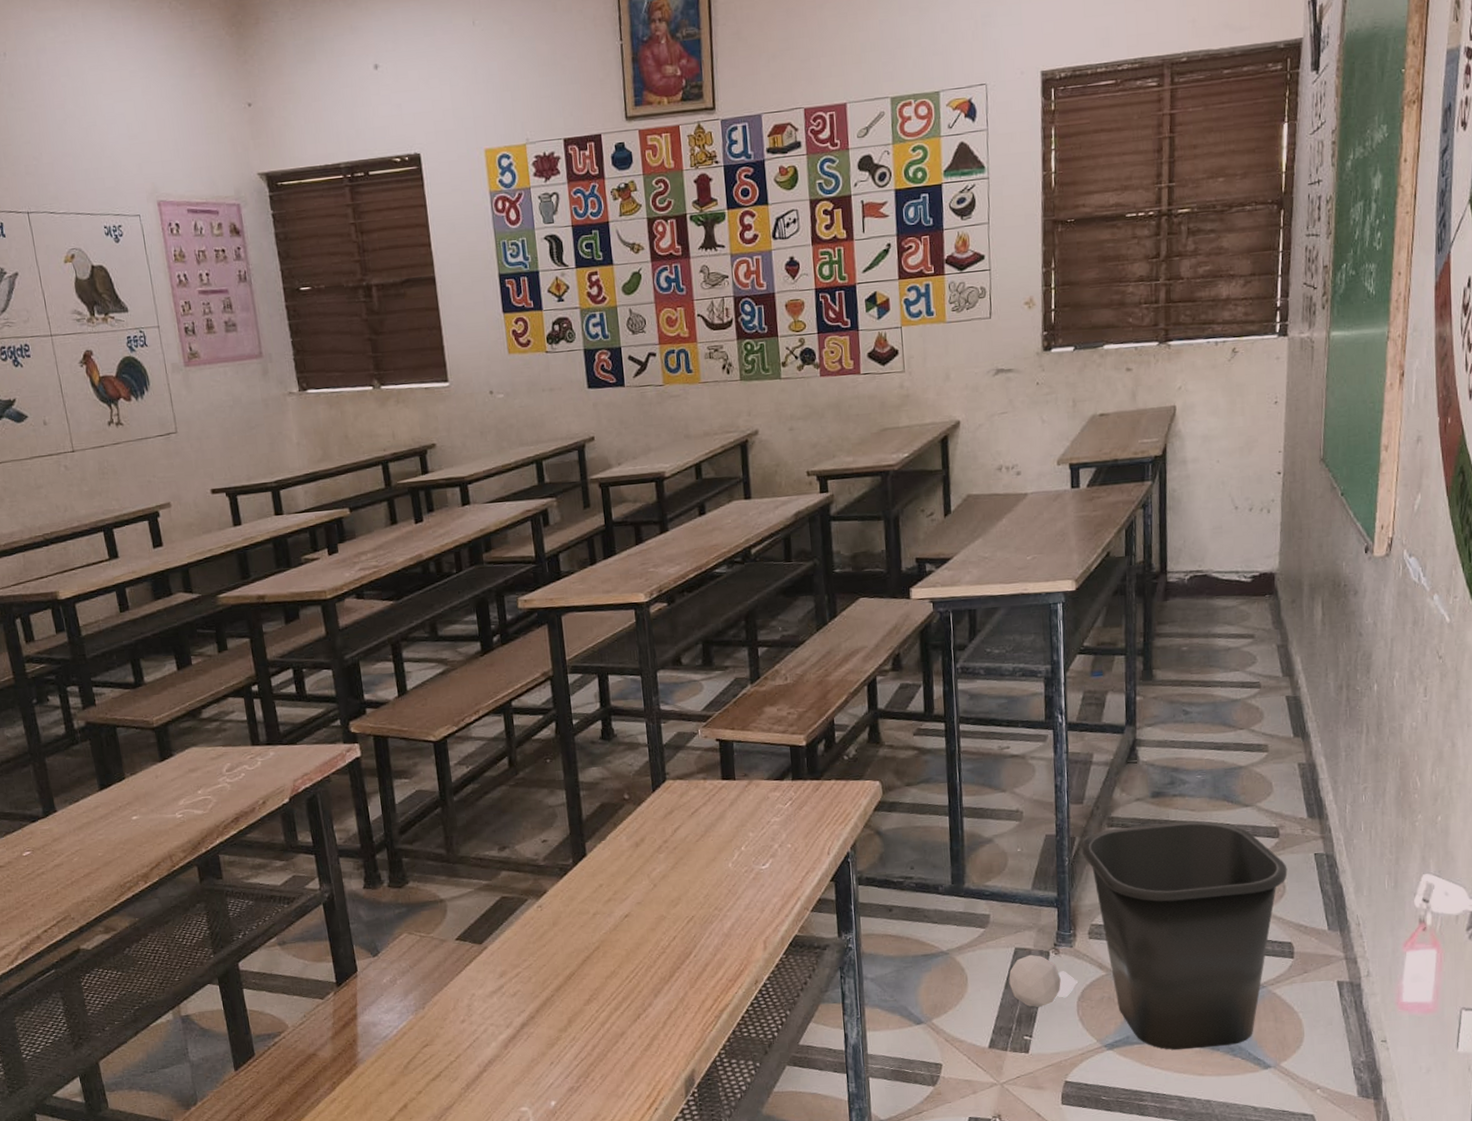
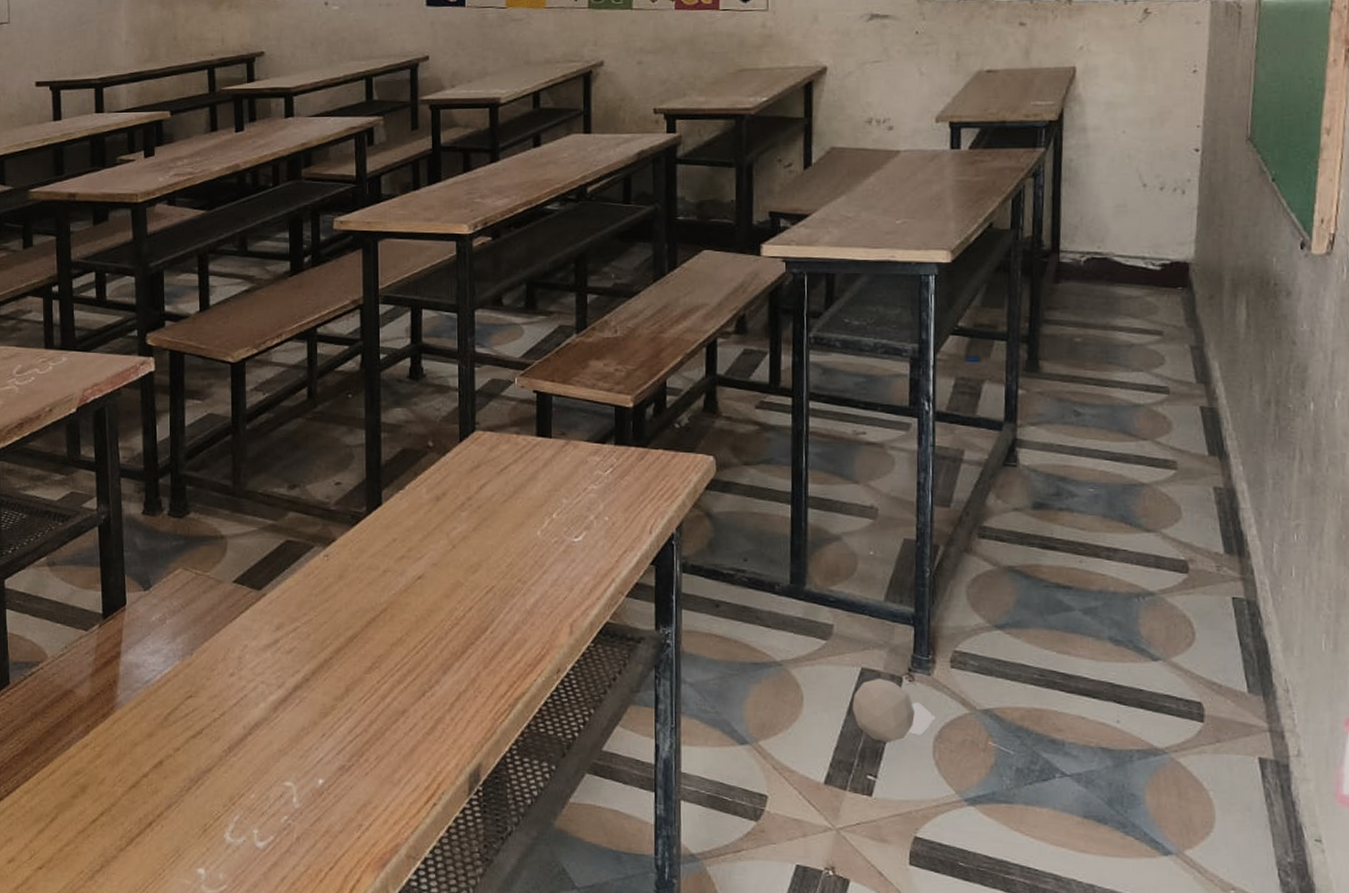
waste bin: present [1082,820,1288,1050] -> none [947,540,1198,820]

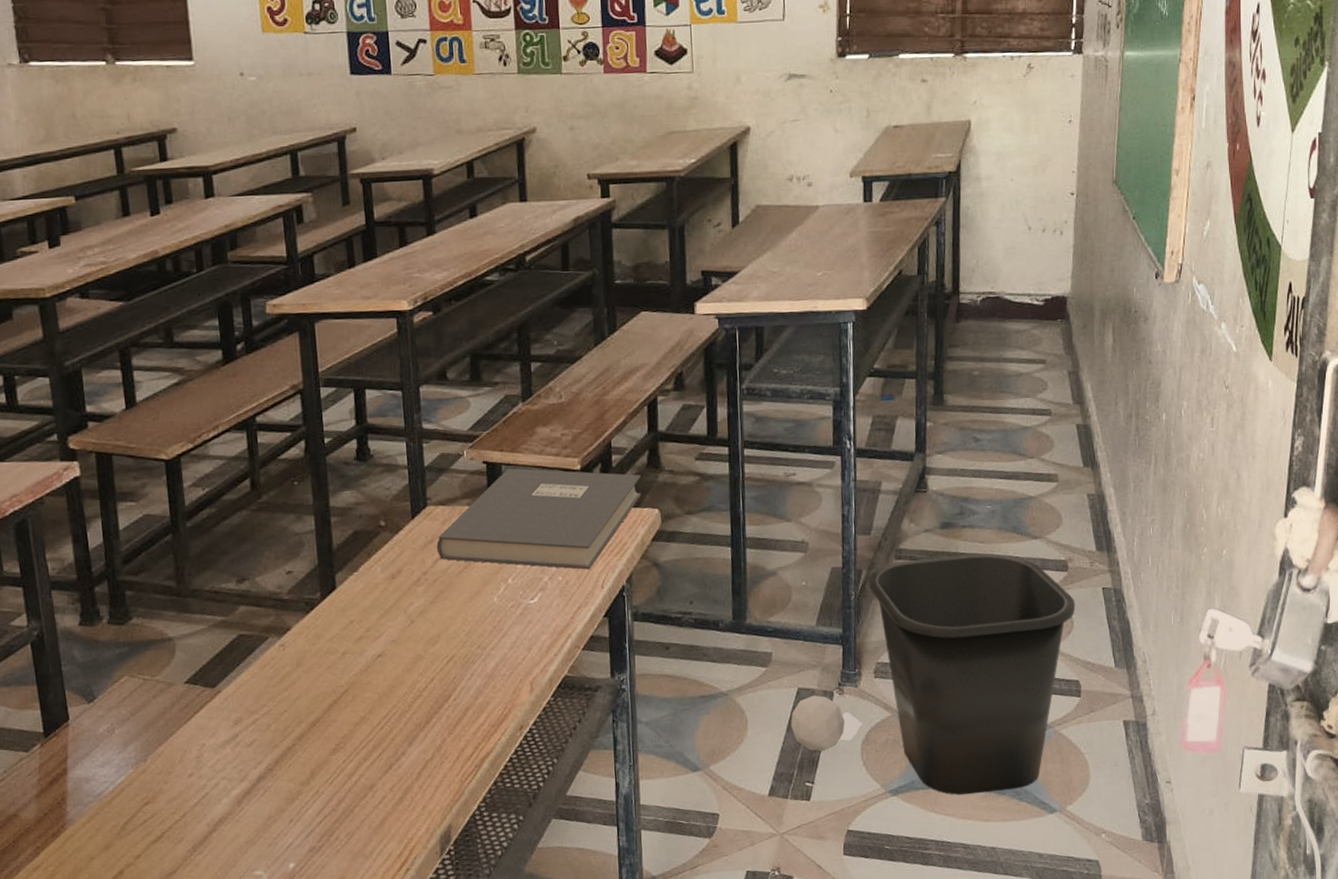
book: none [482,400,696,512] -> present [436,468,642,570]
waste bin: none [947,540,1198,820] -> present [869,553,1076,795]

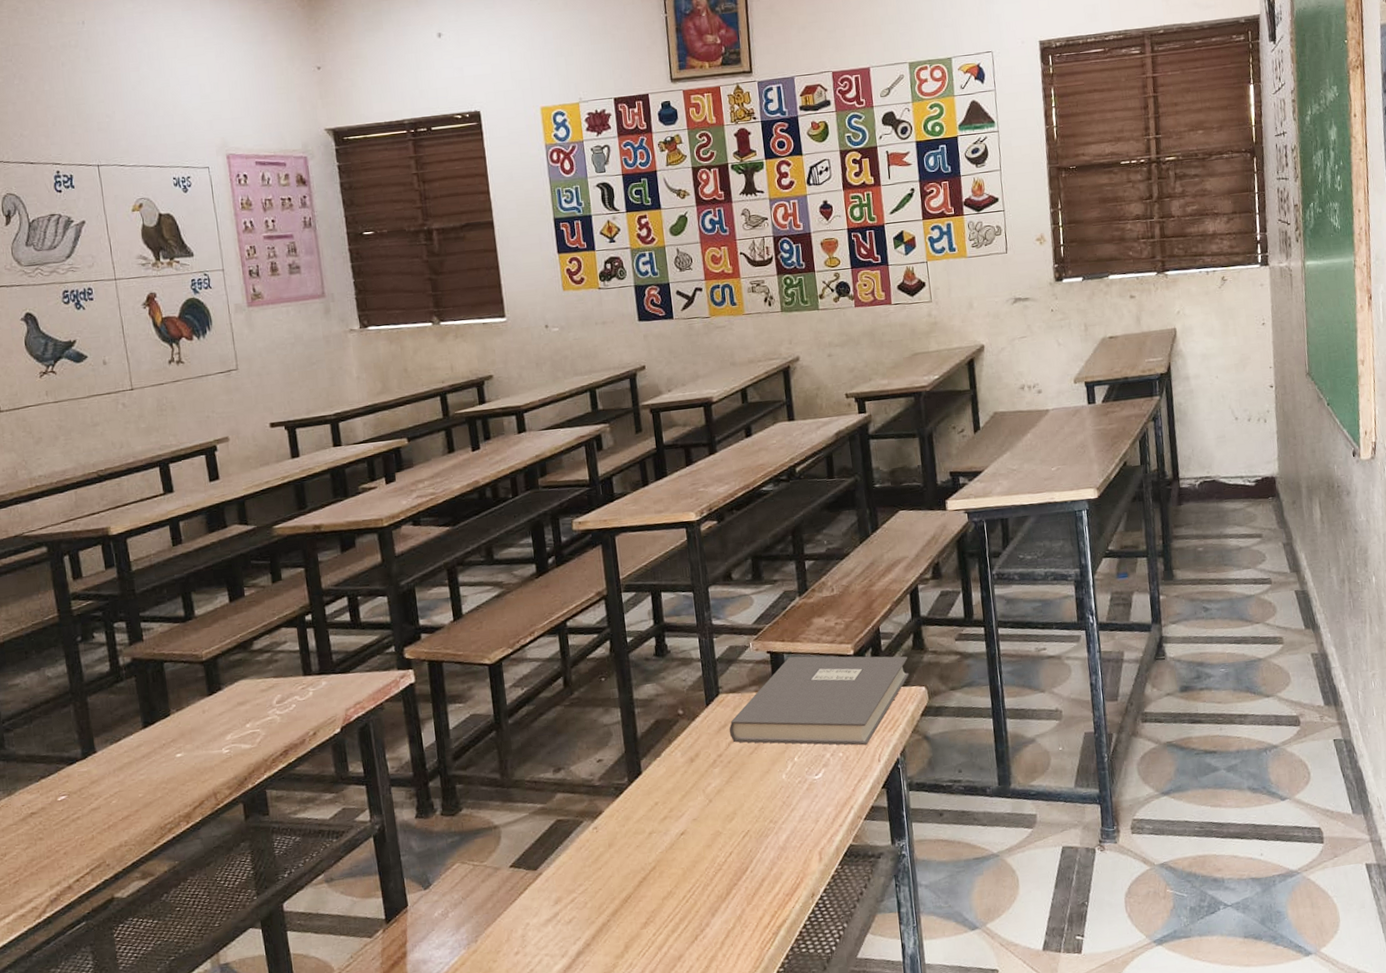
crumpled paper: present [791,695,863,751] -> none [1058,852,1125,906]
waste bin: present [869,553,1076,795] -> none [1119,712,1311,942]

